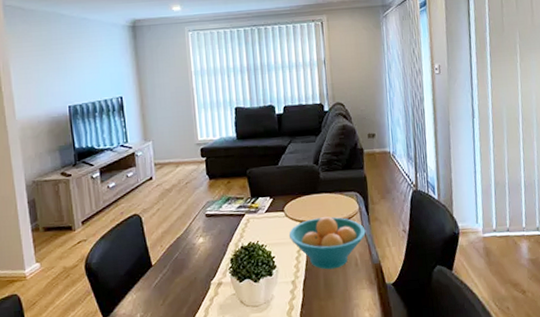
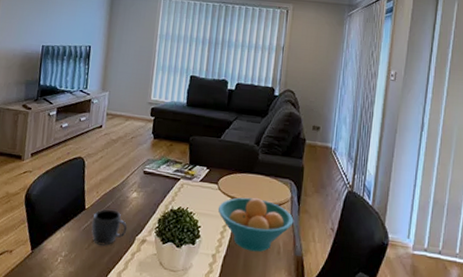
mug: none [161,259,201,299] -> present [91,208,128,246]

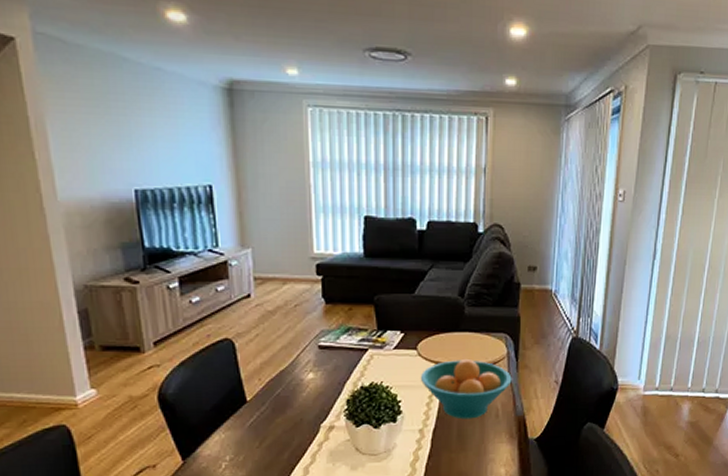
mug: present [91,208,128,246] -> none [259,397,308,441]

